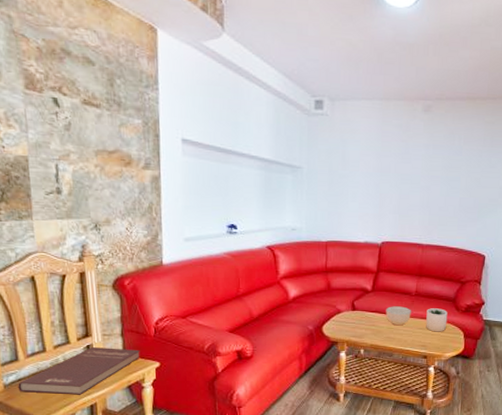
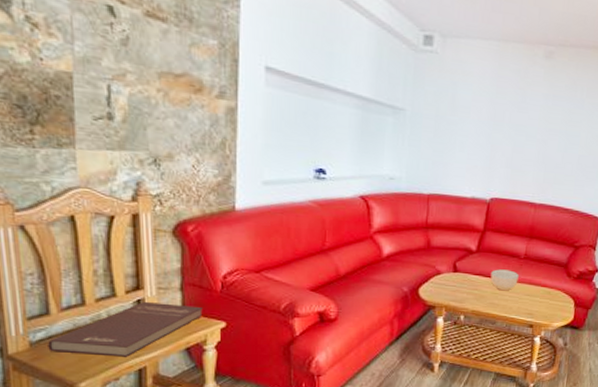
planter: present [426,308,448,332] -> none [533,273,559,300]

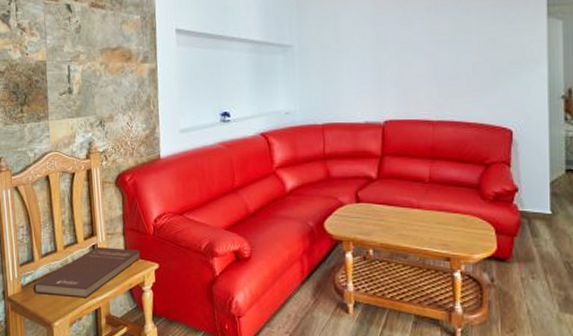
bowl: present [490,269,519,291] -> none [395,196,426,220]

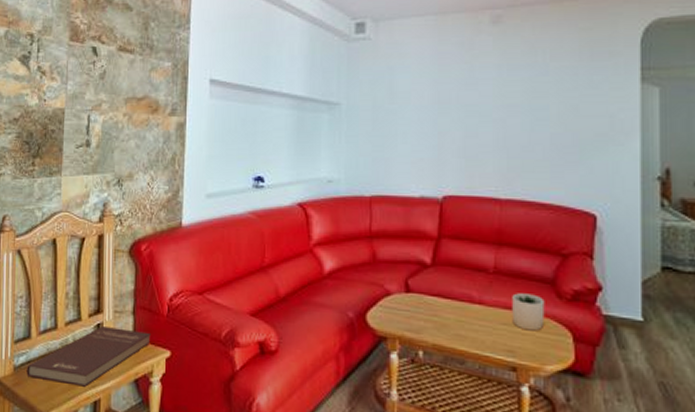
planter: none [445,198,472,228] -> present [512,293,545,331]

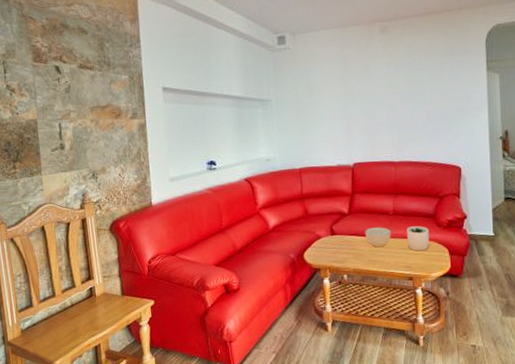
book: present [26,326,151,387] -> none [32,289,137,337]
bowl: none [453,288,489,318] -> present [365,227,391,248]

